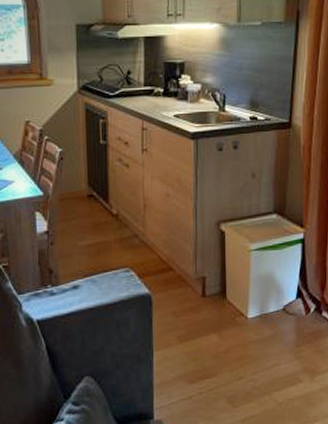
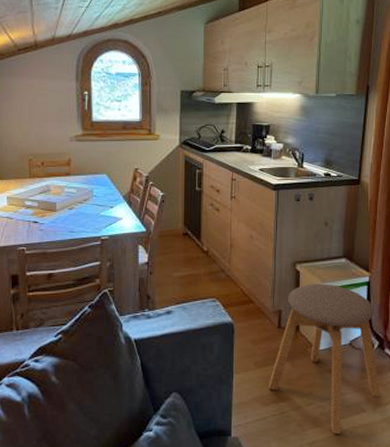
stool: none [194,244,318,408] -> present [269,284,380,434]

